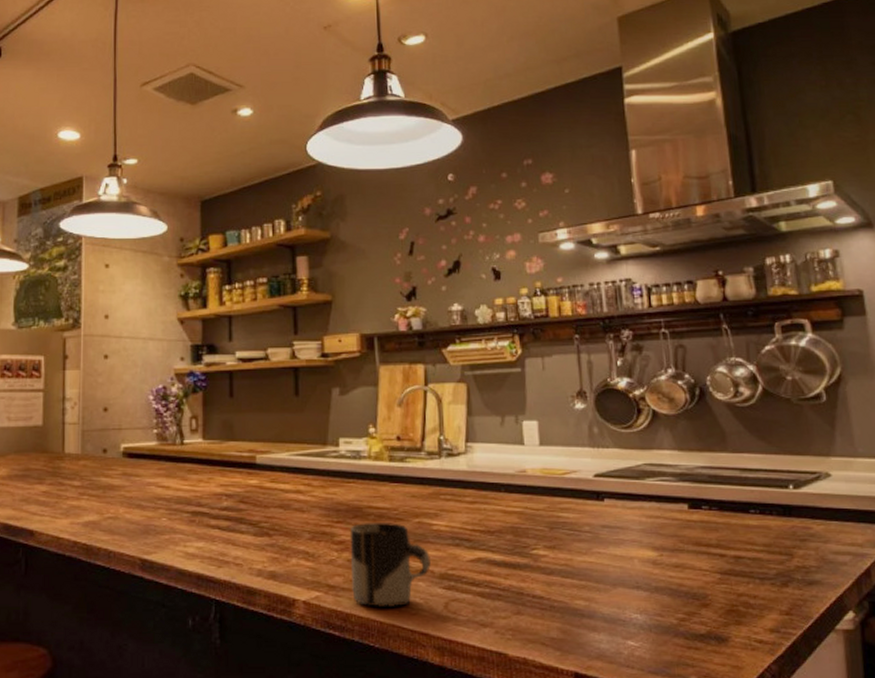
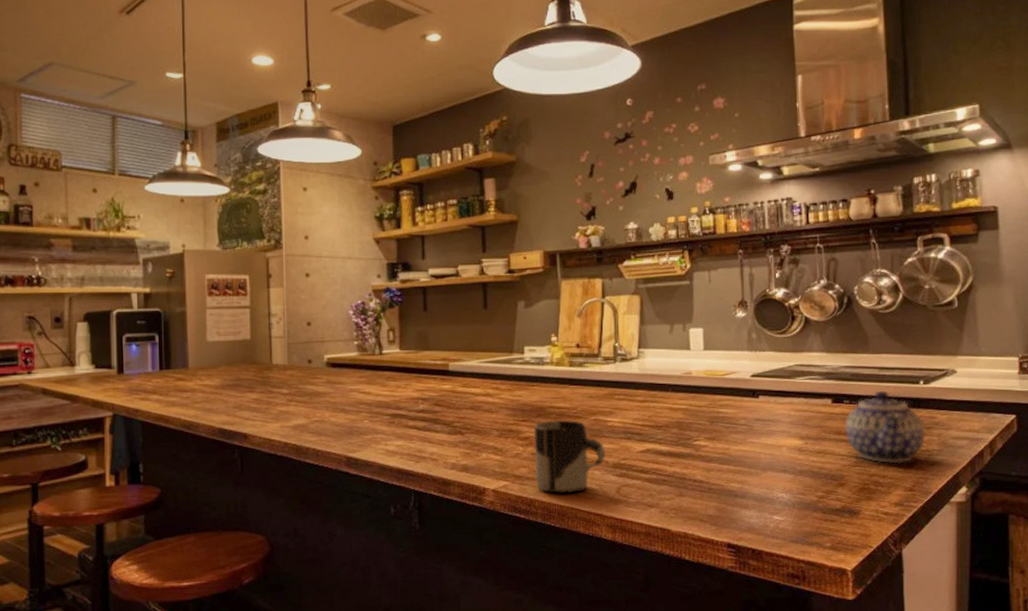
teapot: none [704,495,800,582] -> present [845,390,926,464]

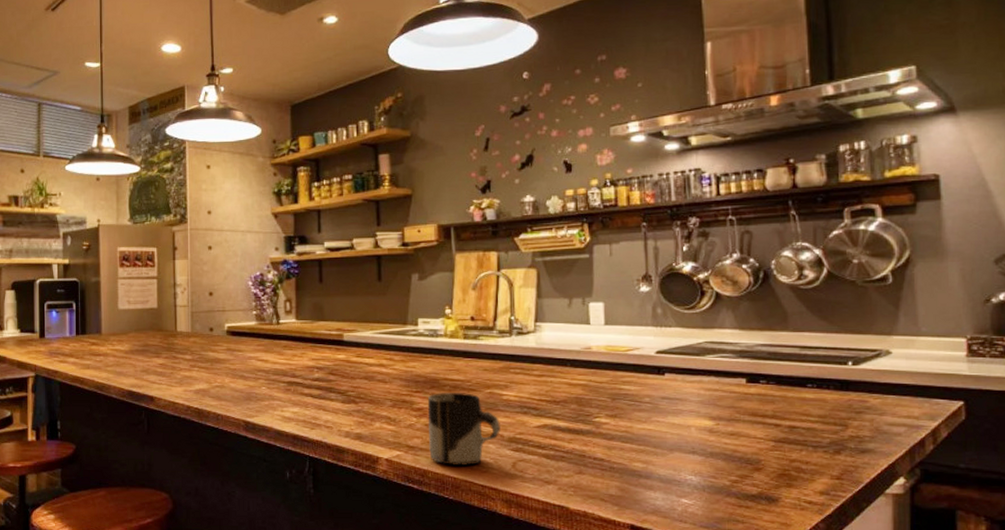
teapot: present [845,390,926,464] -> none [761,371,855,450]

